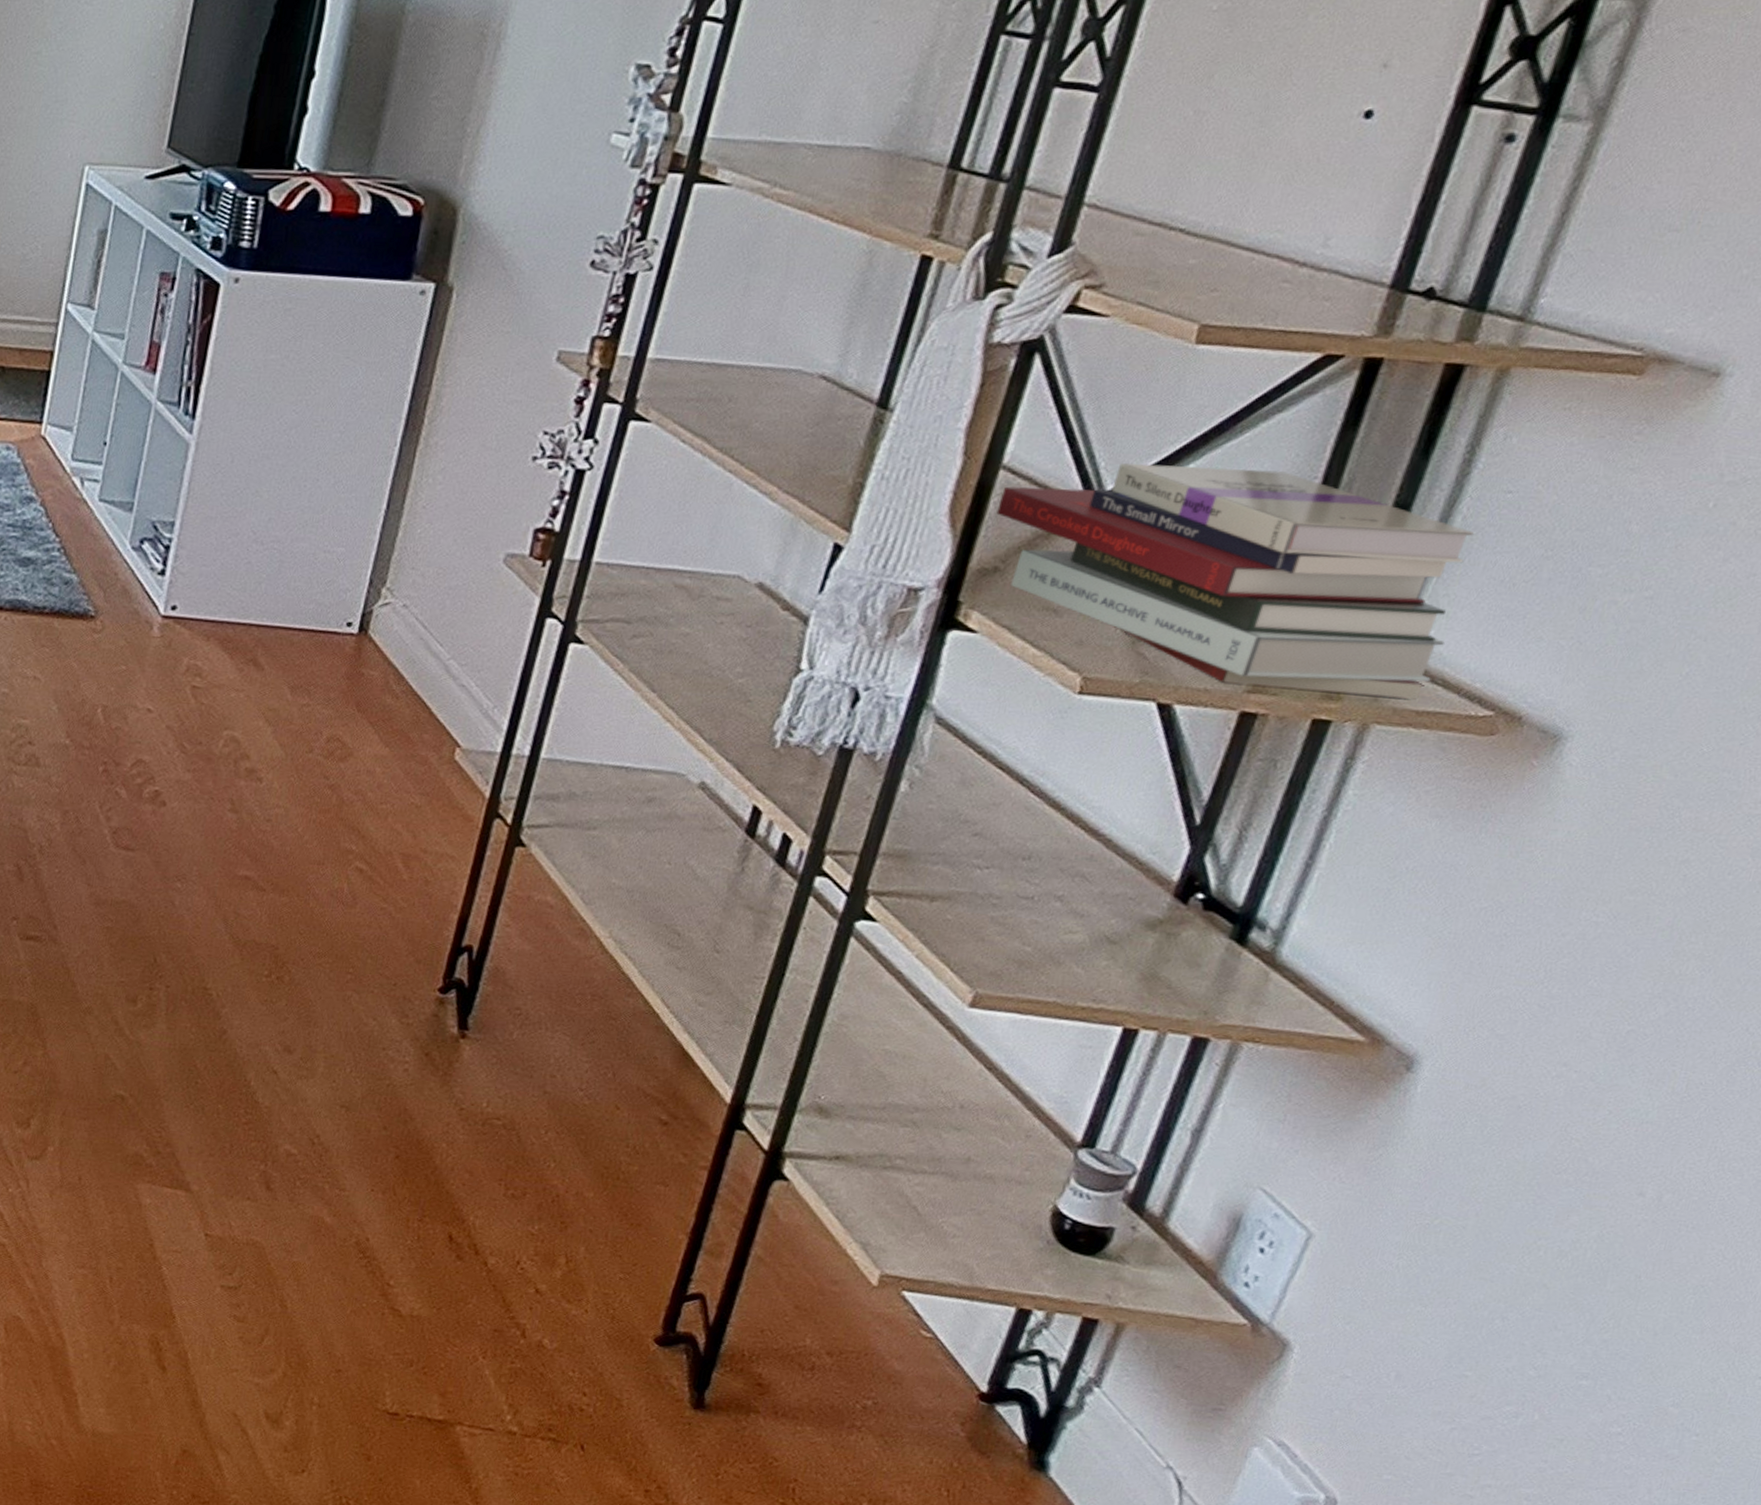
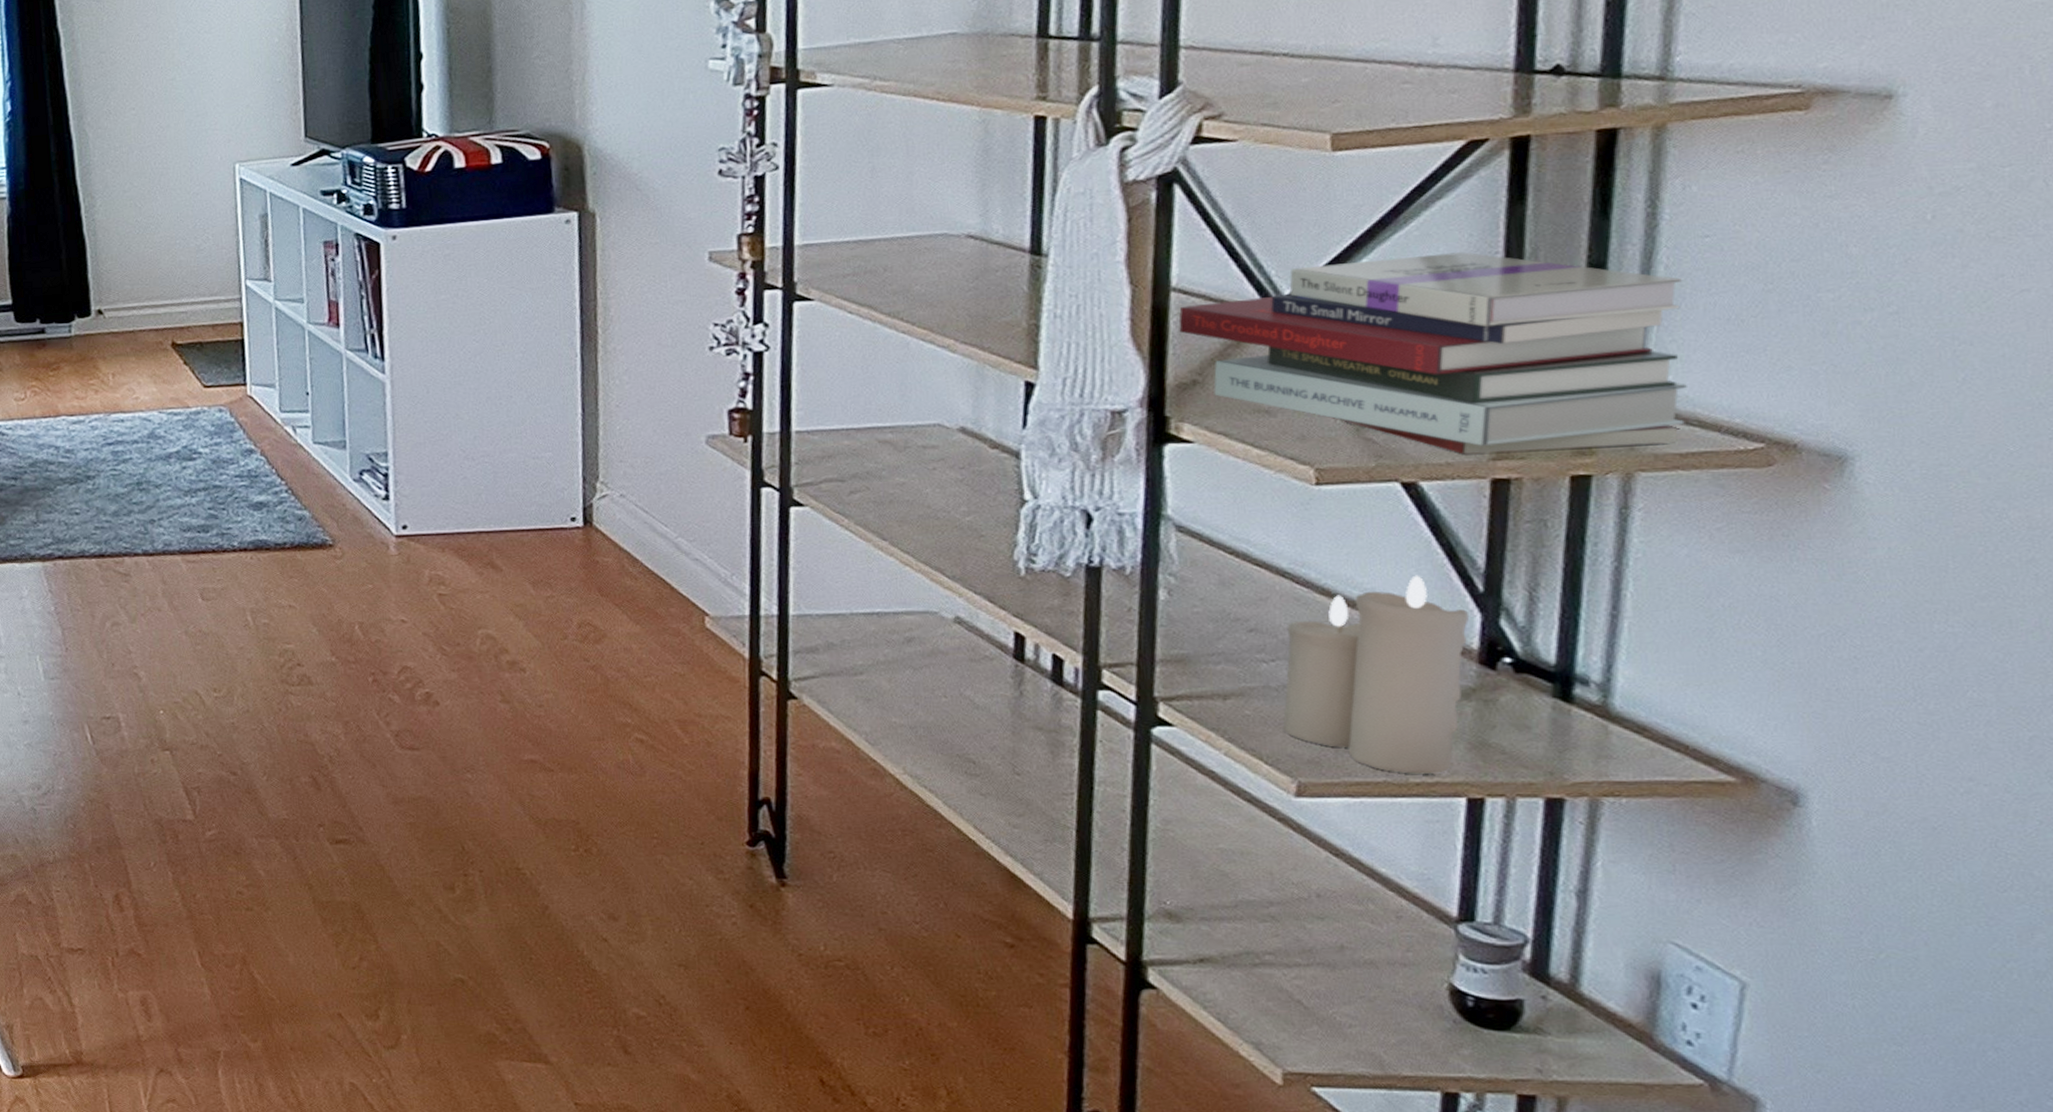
candle: none [977,799,1179,1000] -> present [1283,575,1469,774]

